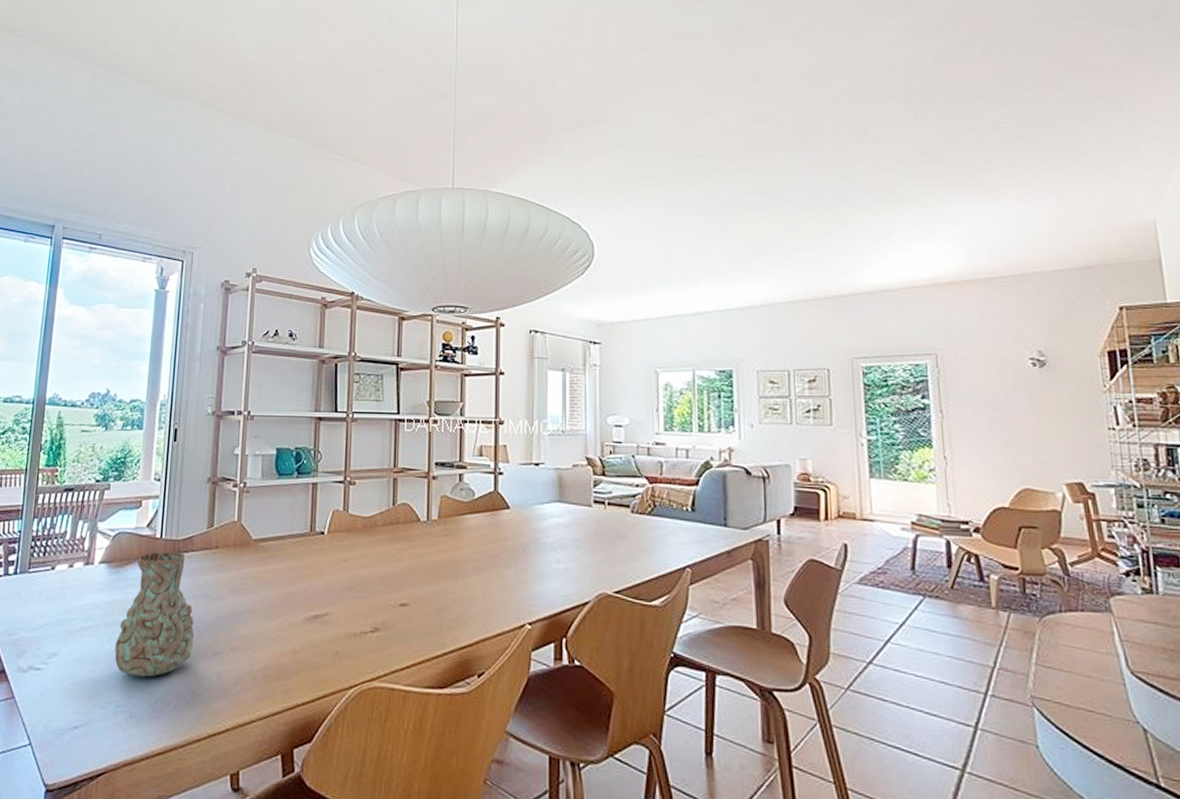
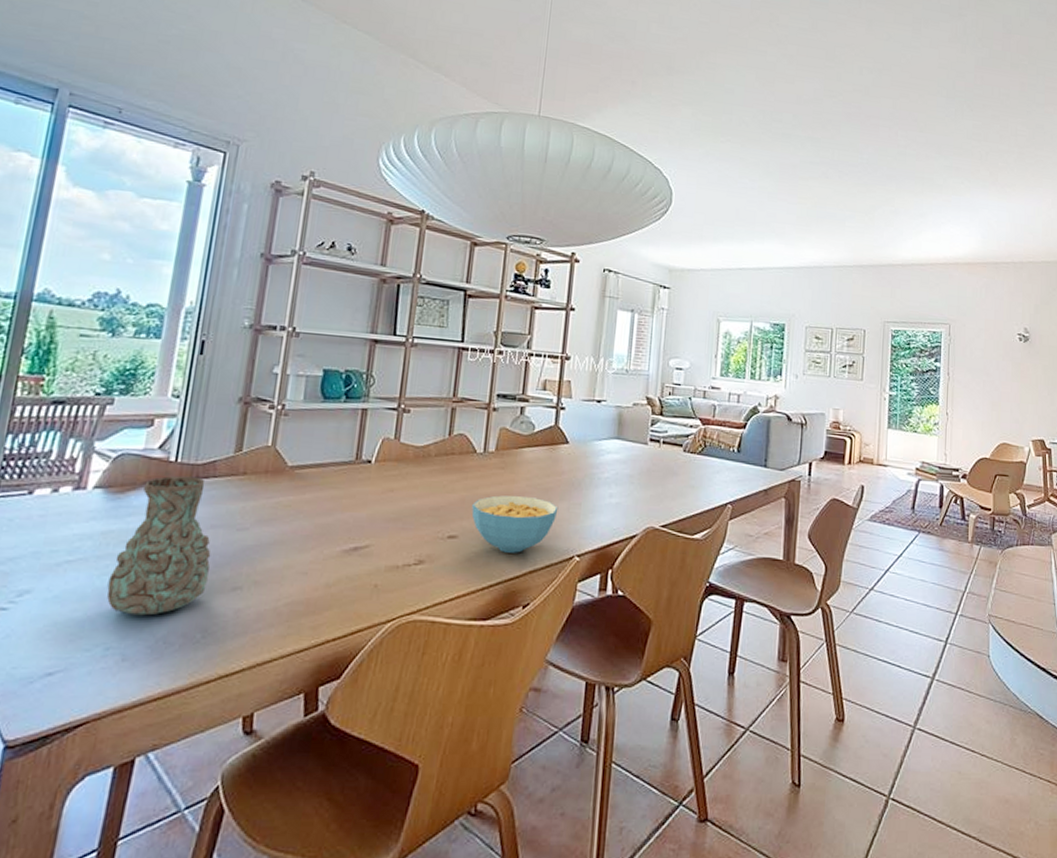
cereal bowl: none [420,562,505,621] -> present [471,495,559,553]

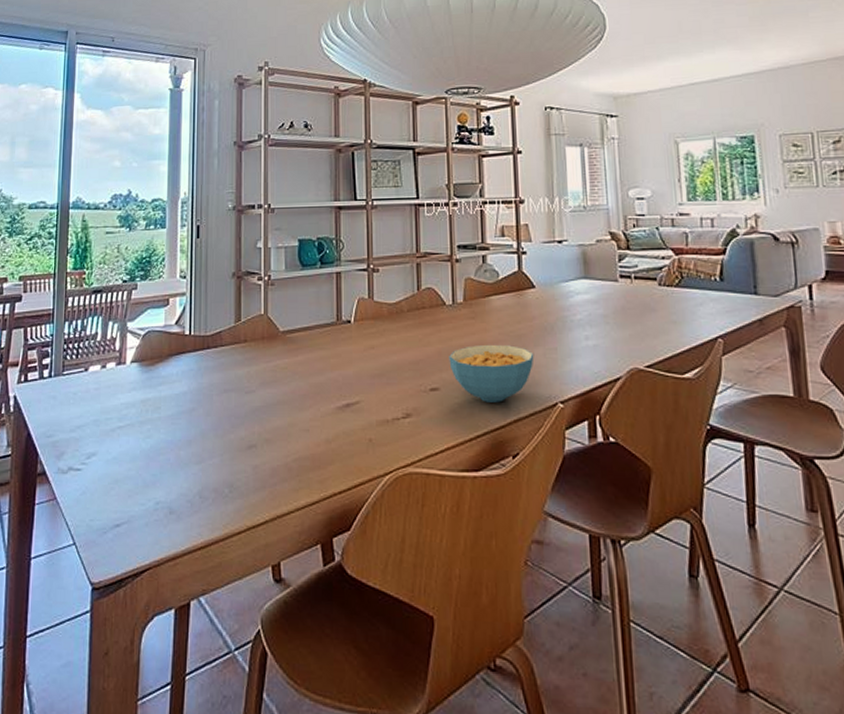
decorative vase: present [107,476,211,616] -> none [151,347,229,473]

